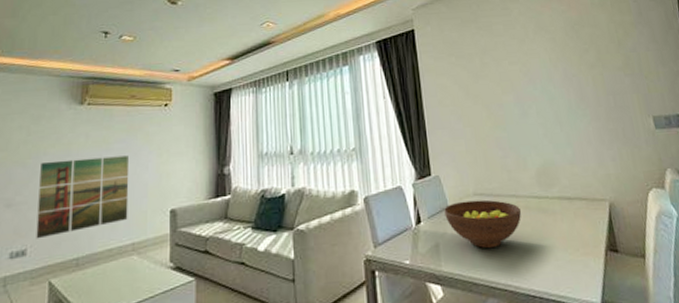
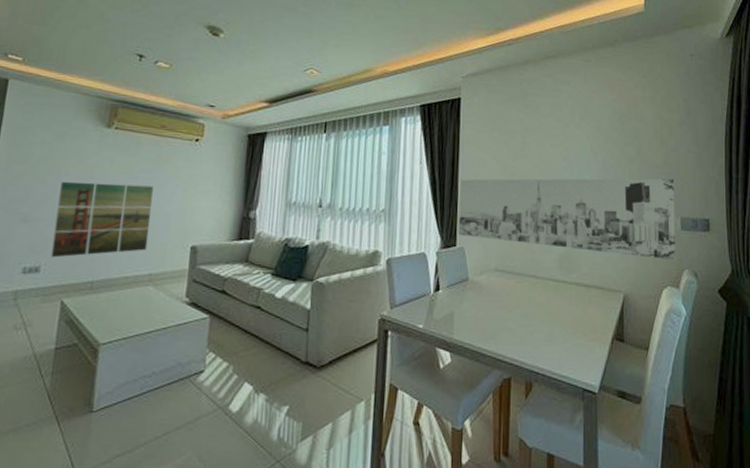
wall art: none [425,79,656,165] -> present [458,178,676,260]
fruit bowl: present [444,199,522,248] -> none [464,275,539,322]

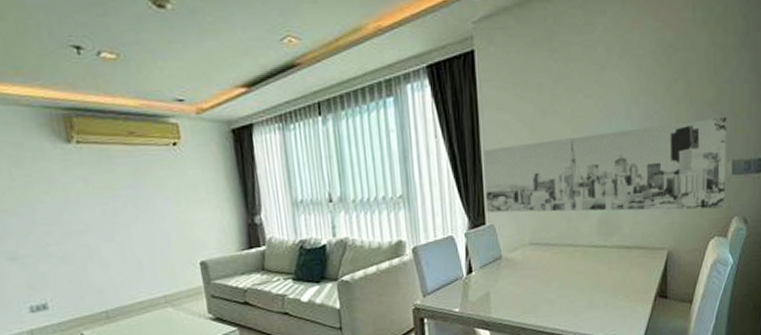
wall art: present [50,181,153,258] -> none [37,203,154,293]

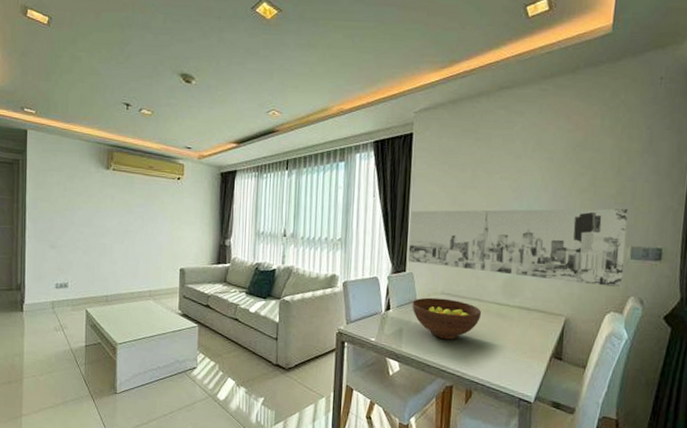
fruit bowl: none [497,249,577,296] -> present [412,297,482,339]

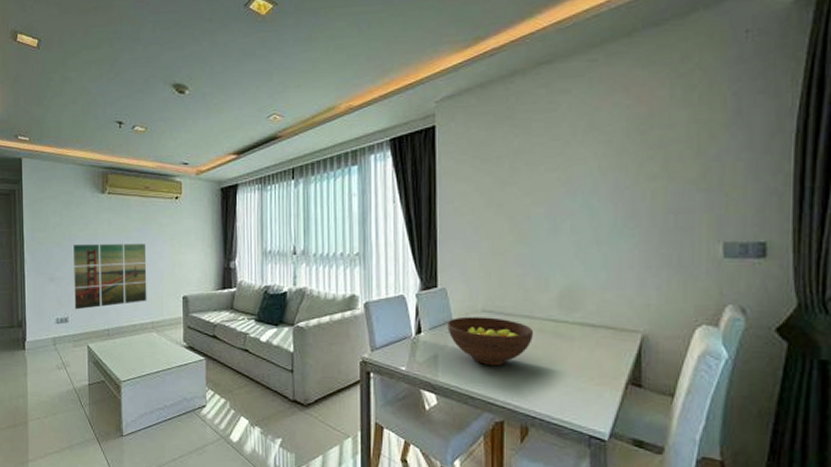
wall art: none [75,215,147,277] -> present [74,244,147,310]
wall art: present [407,208,629,287] -> none [438,196,716,293]

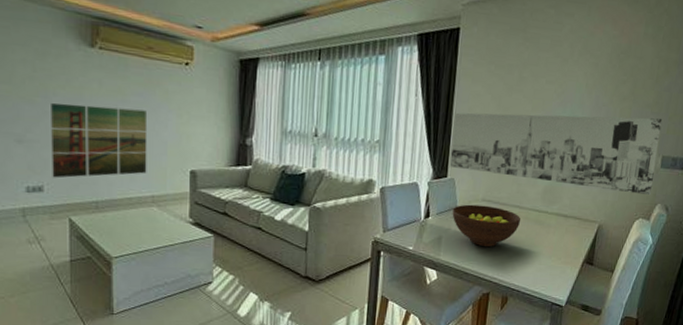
wall art: none [438,196,716,293] -> present [449,112,663,195]

